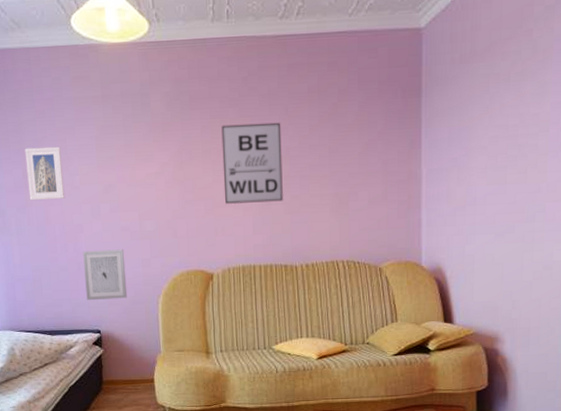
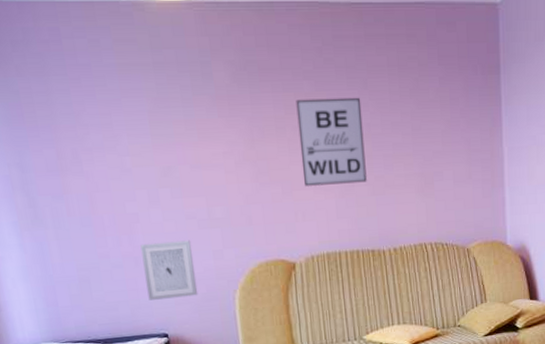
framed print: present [25,146,66,201] -> none [57,121,115,187]

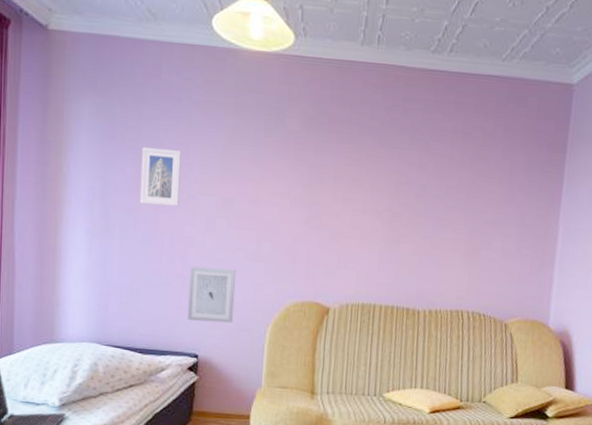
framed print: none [57,121,115,187] -> present [139,147,183,206]
wall art: present [296,97,367,186] -> none [352,153,421,241]

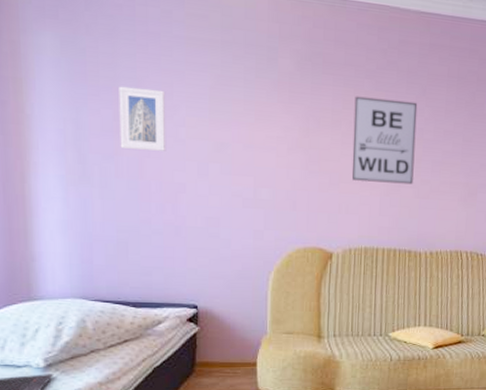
wall art: present [187,266,236,323] -> none [183,214,234,272]
wall art: none [352,153,421,241] -> present [352,96,418,185]

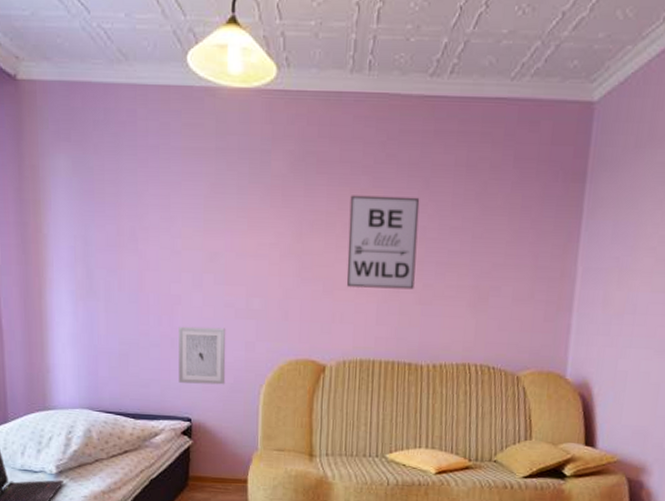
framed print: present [119,86,167,151] -> none [121,201,164,264]
wall art: none [183,214,234,272] -> present [178,326,226,385]

